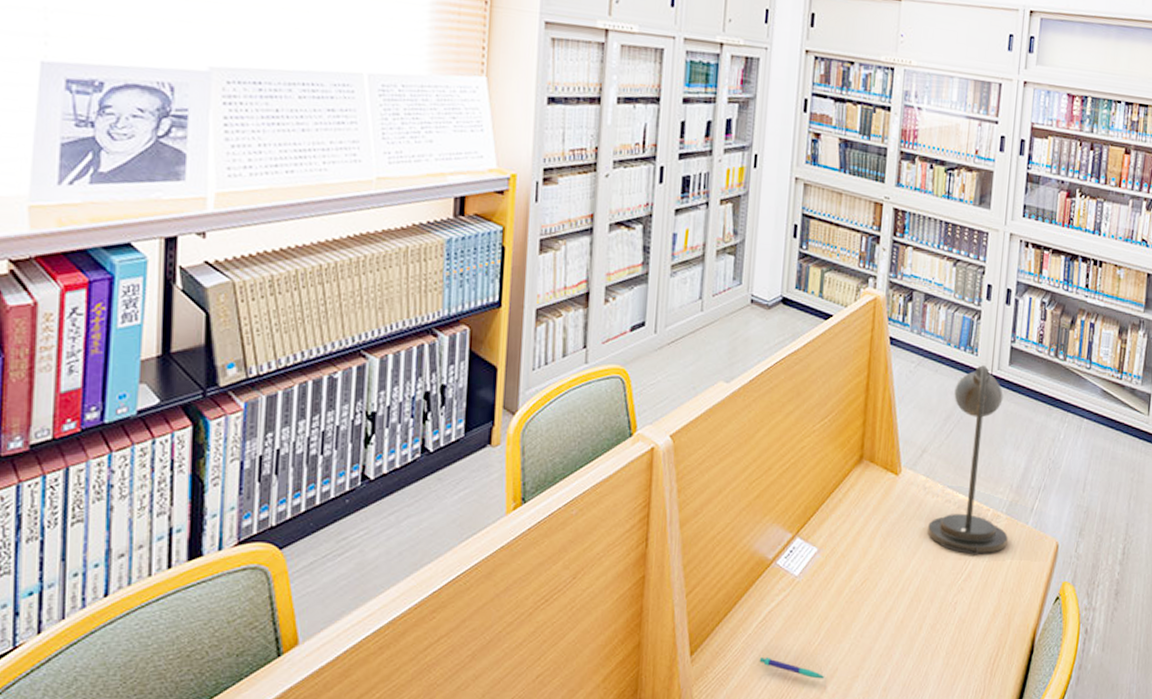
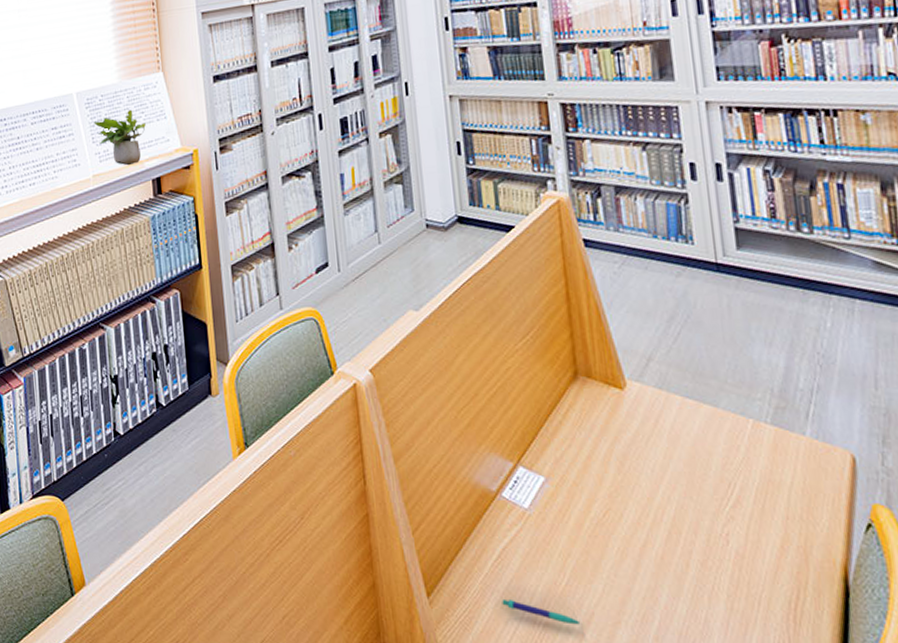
potted plant: none [387,110,456,176] -> present [94,109,146,166]
desk lamp: present [928,365,1008,555] -> none [672,254,782,476]

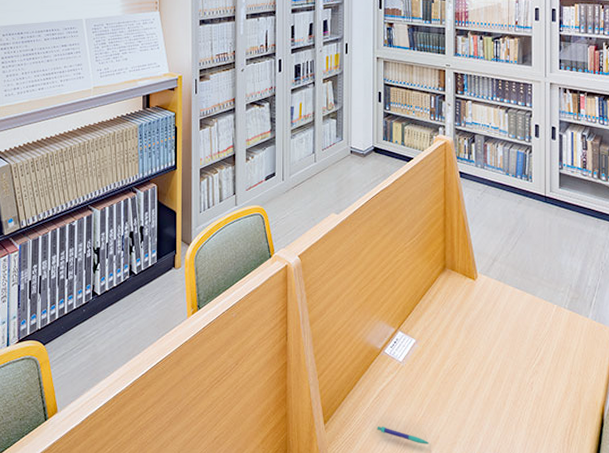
potted plant: present [94,109,146,166] -> none [98,38,141,83]

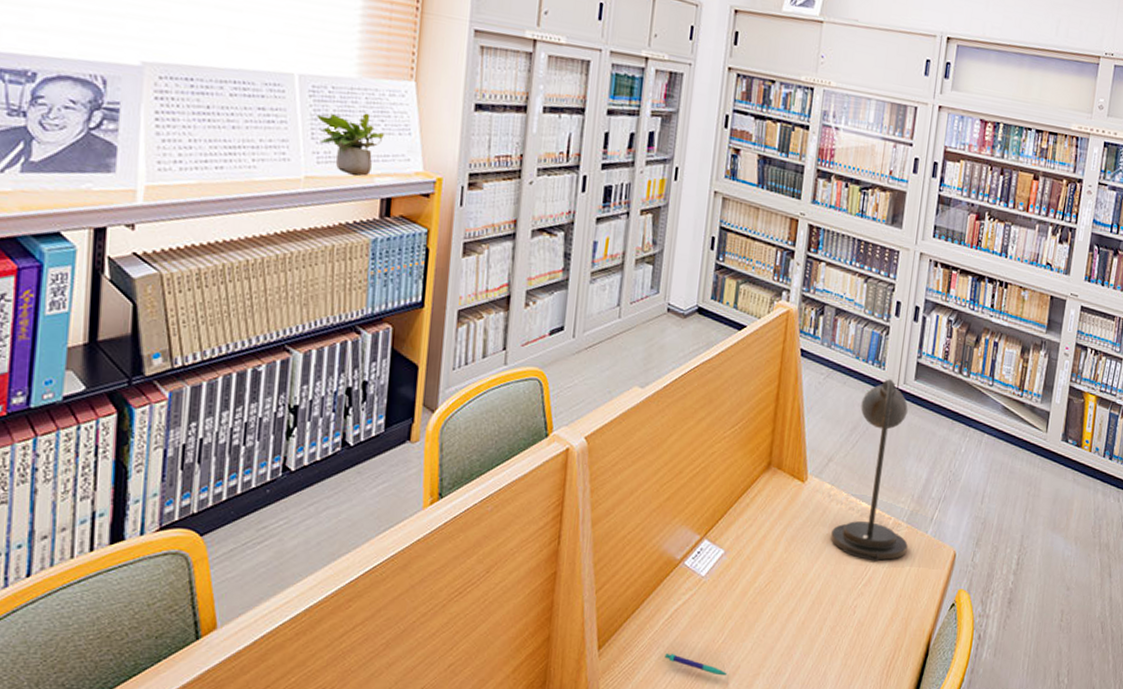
potted plant: none [98,38,141,83] -> present [316,113,384,177]
desk lamp: none [503,189,572,344] -> present [831,379,908,562]

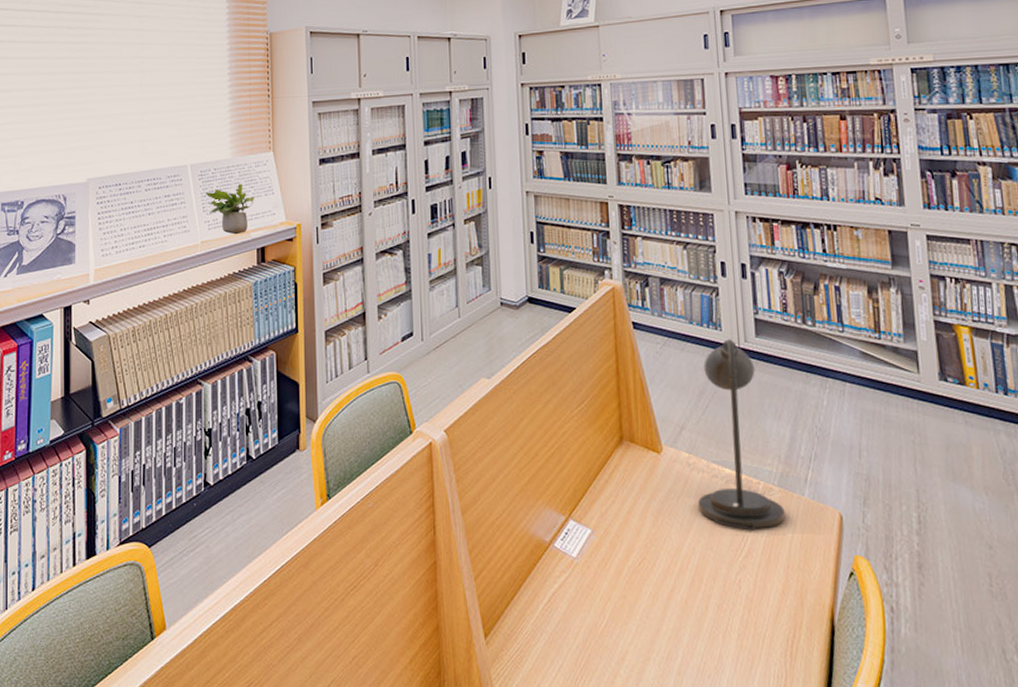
pen: present [664,653,728,676] -> none [549,639,616,662]

